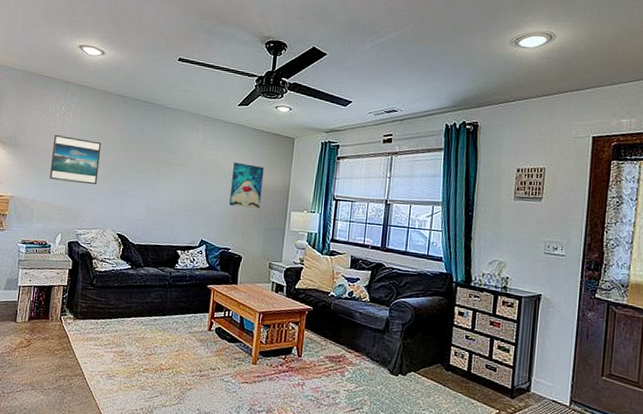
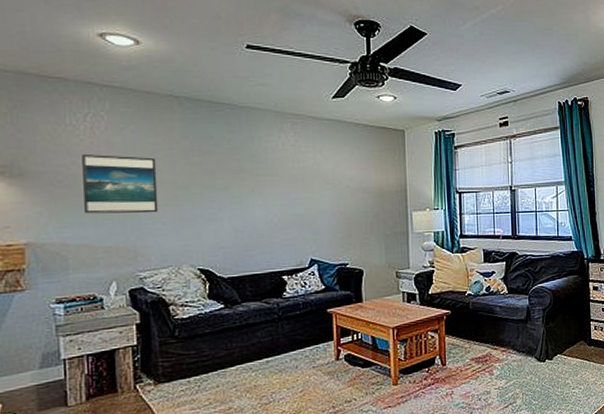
wall art: present [229,162,264,209] -> none [337,164,376,215]

